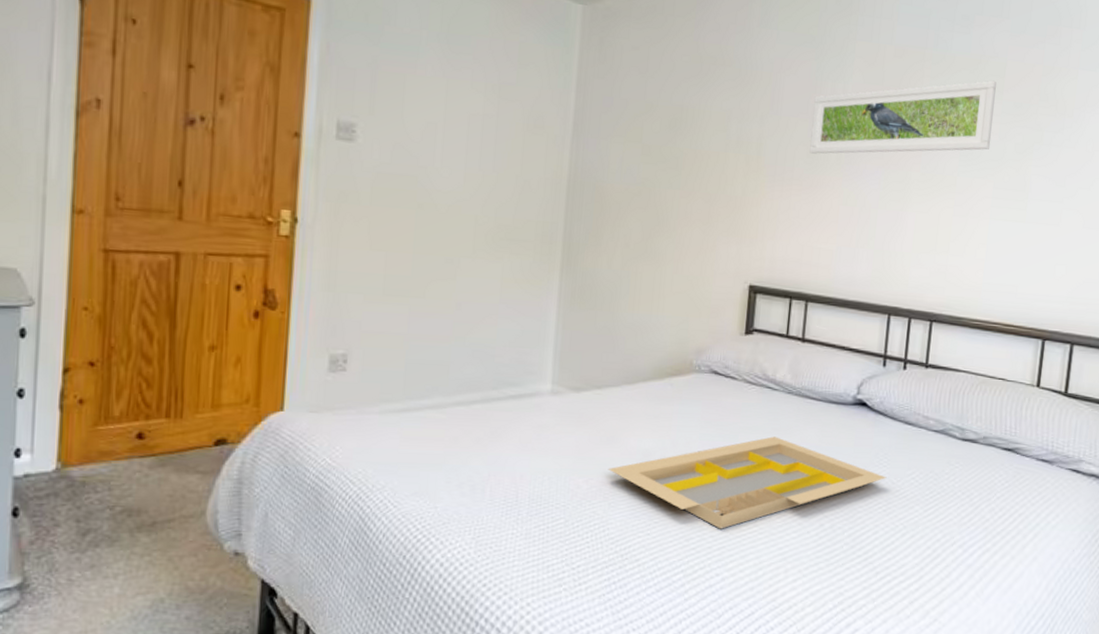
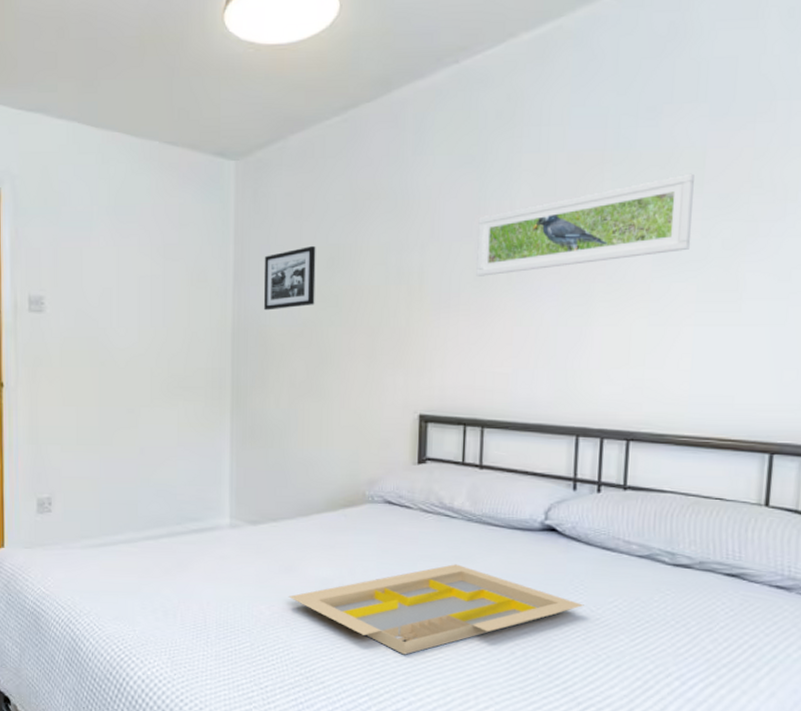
picture frame: none [603,103,660,166] -> present [263,245,316,311]

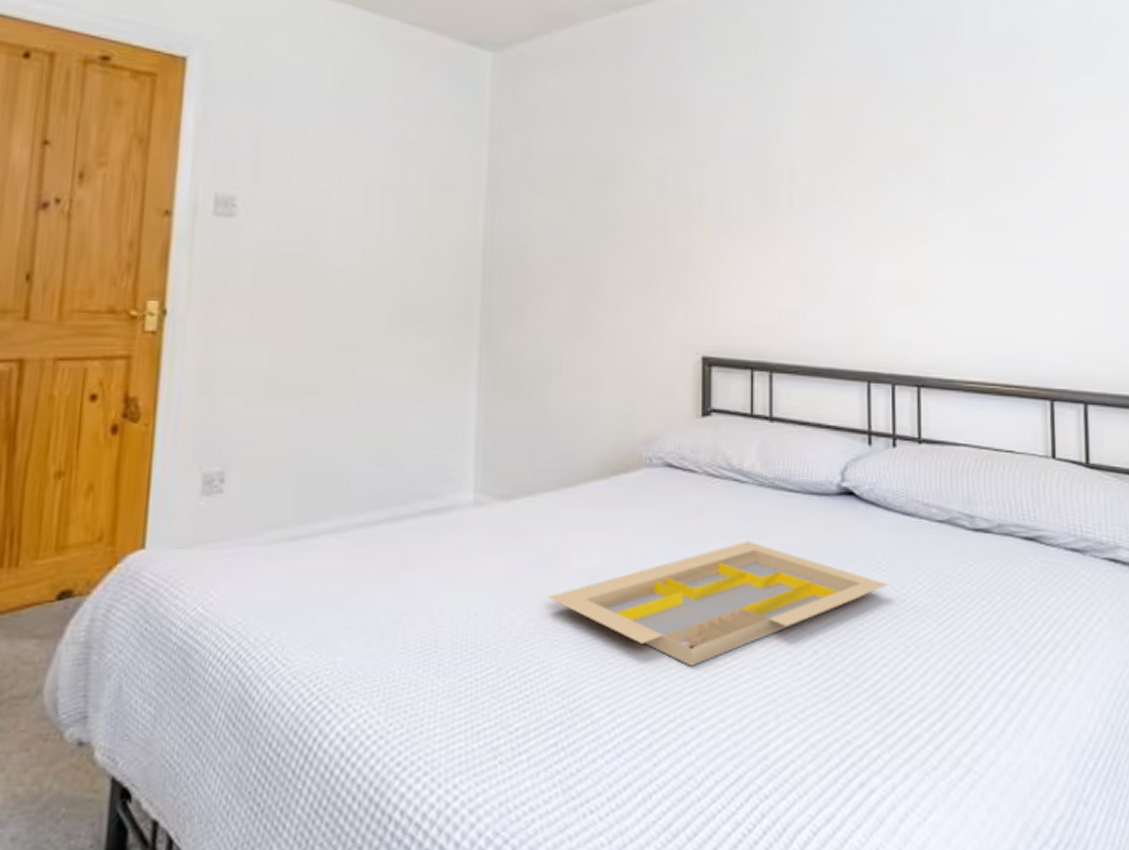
picture frame: present [263,245,316,311] -> none [523,154,585,228]
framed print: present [476,173,694,276] -> none [758,108,961,201]

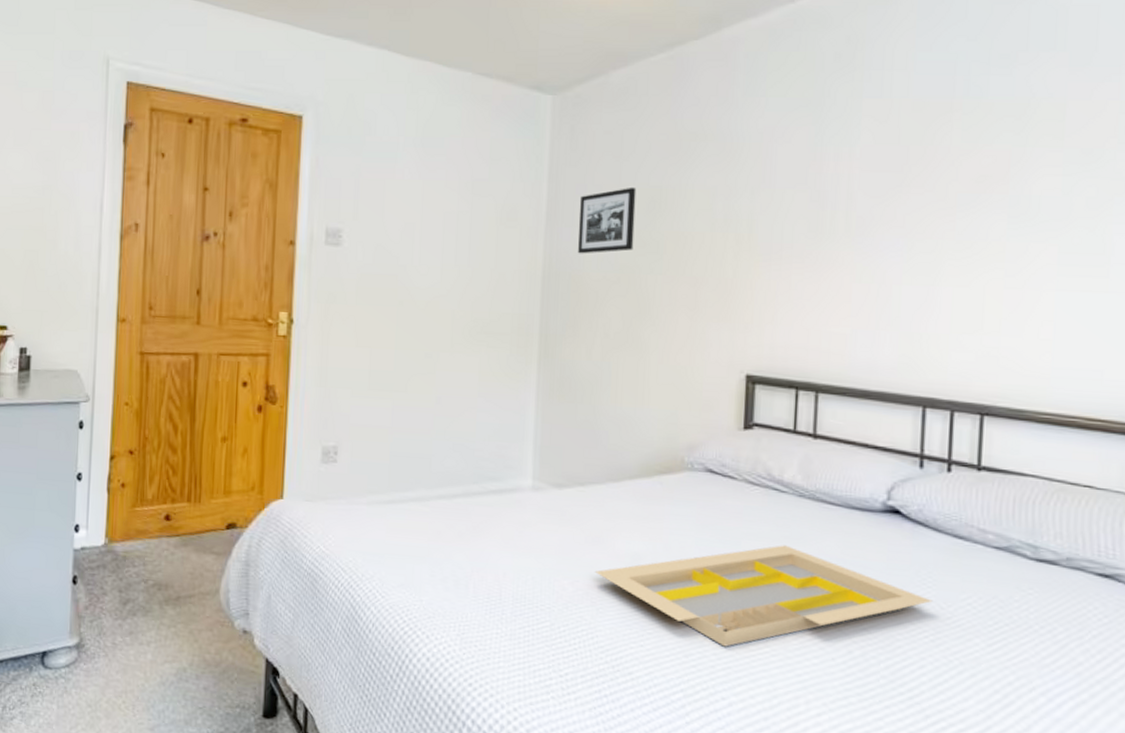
picture frame: none [523,154,585,228] -> present [578,186,637,254]

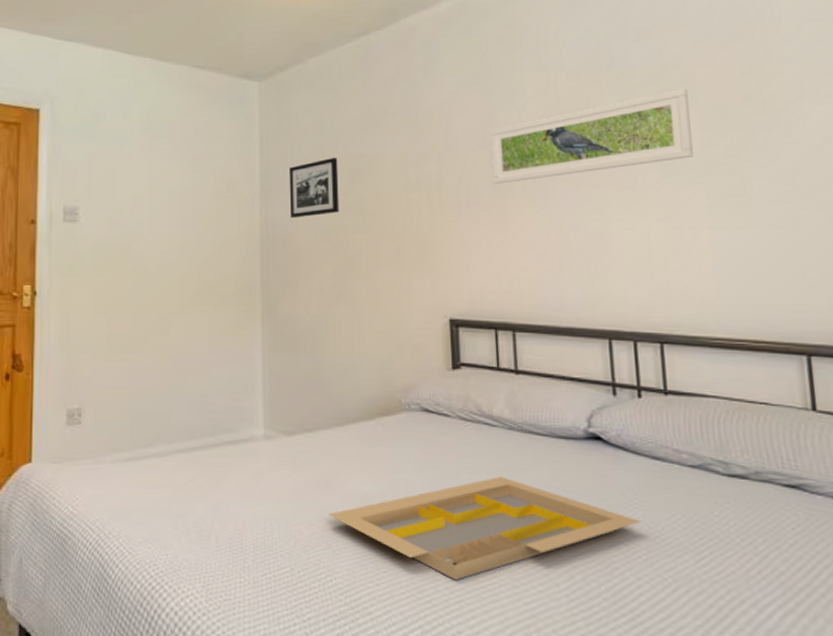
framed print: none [811,125,1054,227] -> present [490,88,694,184]

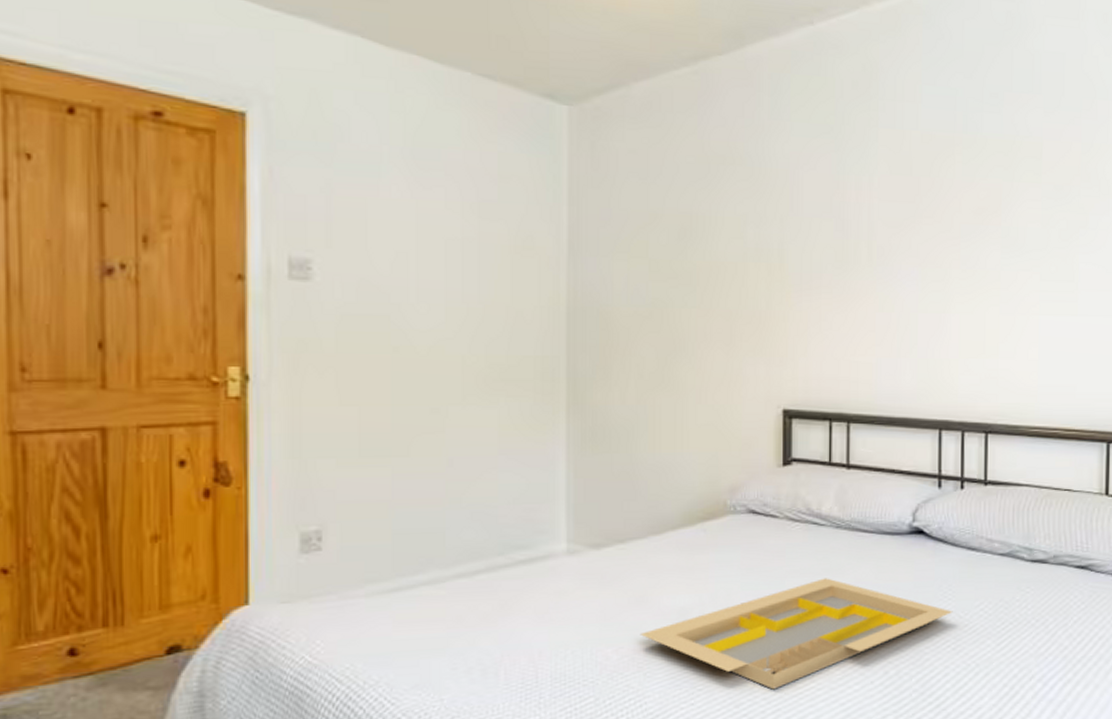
picture frame: present [288,157,339,218] -> none [604,212,666,287]
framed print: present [490,88,694,184] -> none [837,162,1034,257]

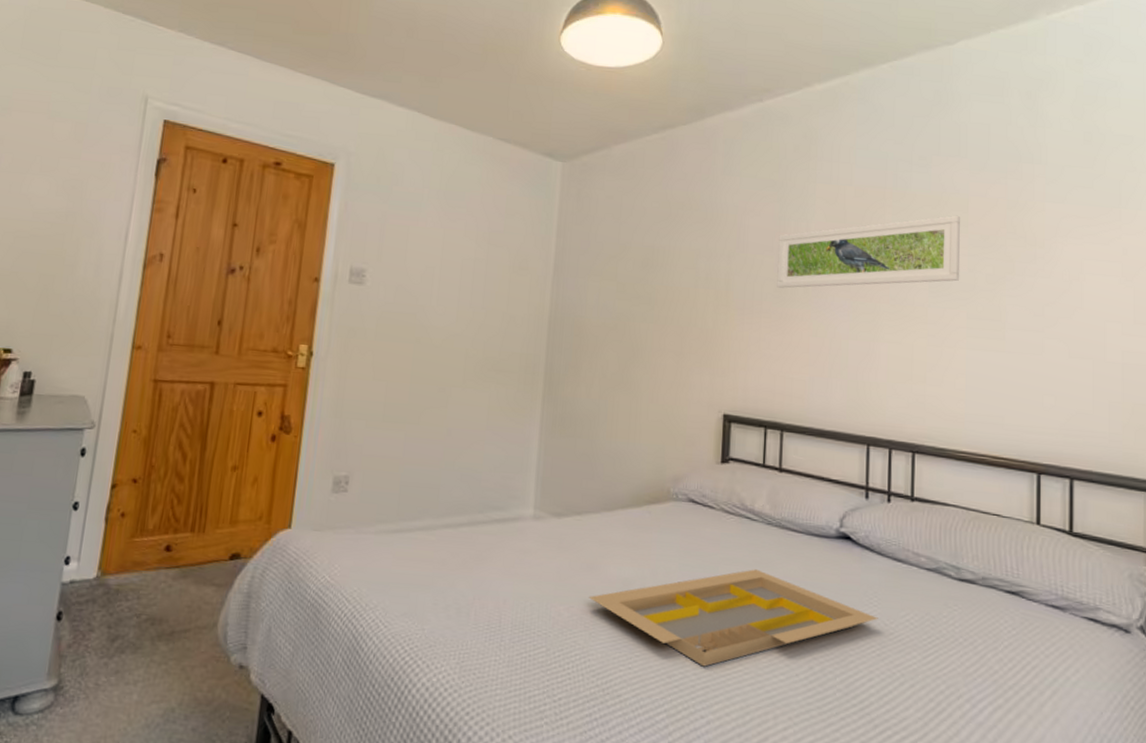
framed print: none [837,162,1034,257] -> present [777,215,961,288]

